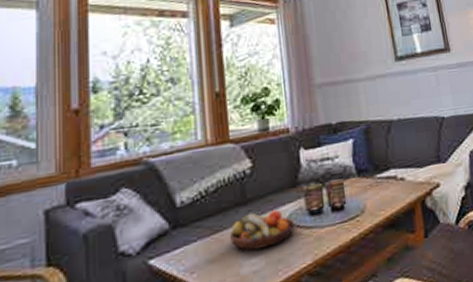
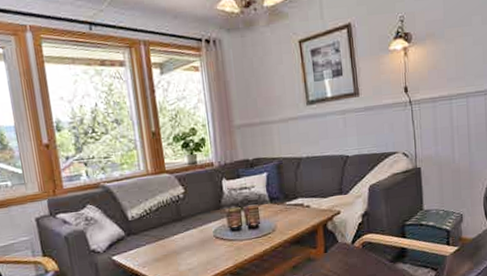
fruit bowl: present [230,210,295,250] -> none [170,226,220,254]

